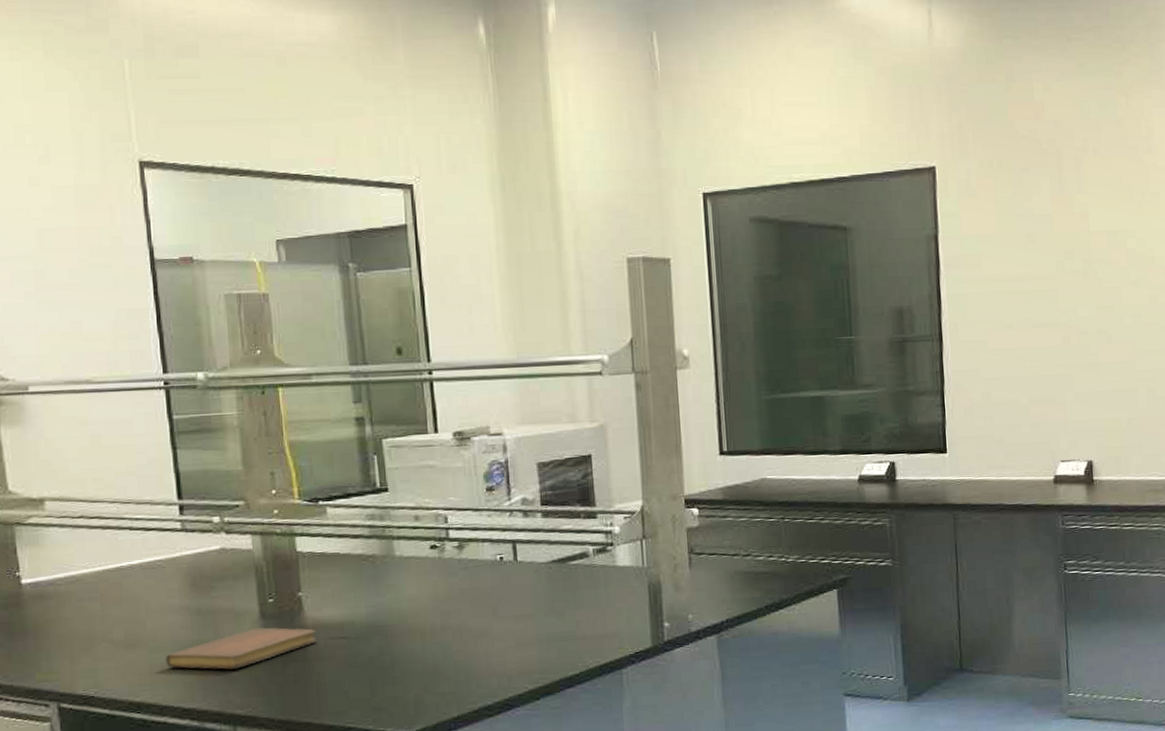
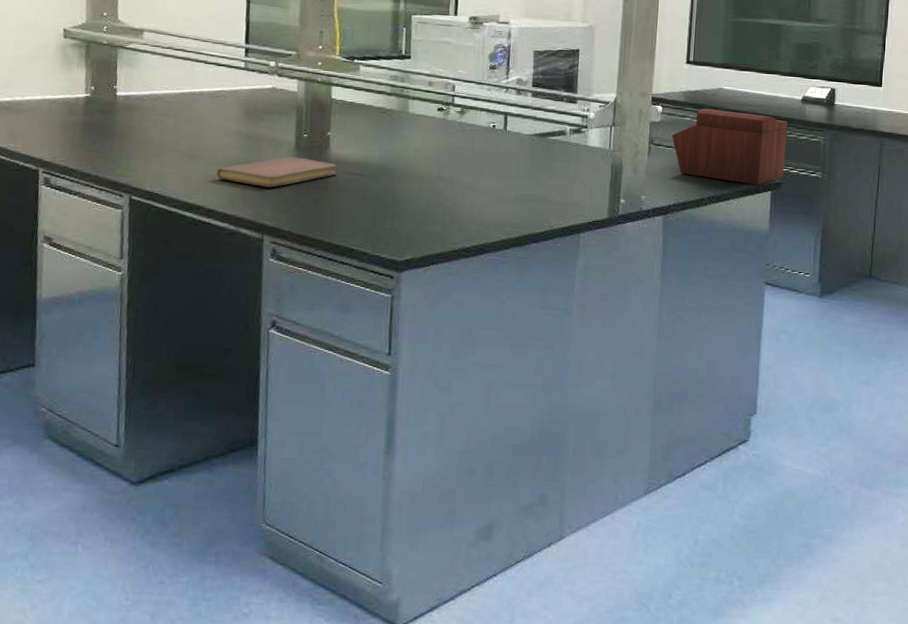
sewing box: none [713,503,849,585] -> present [671,108,788,185]

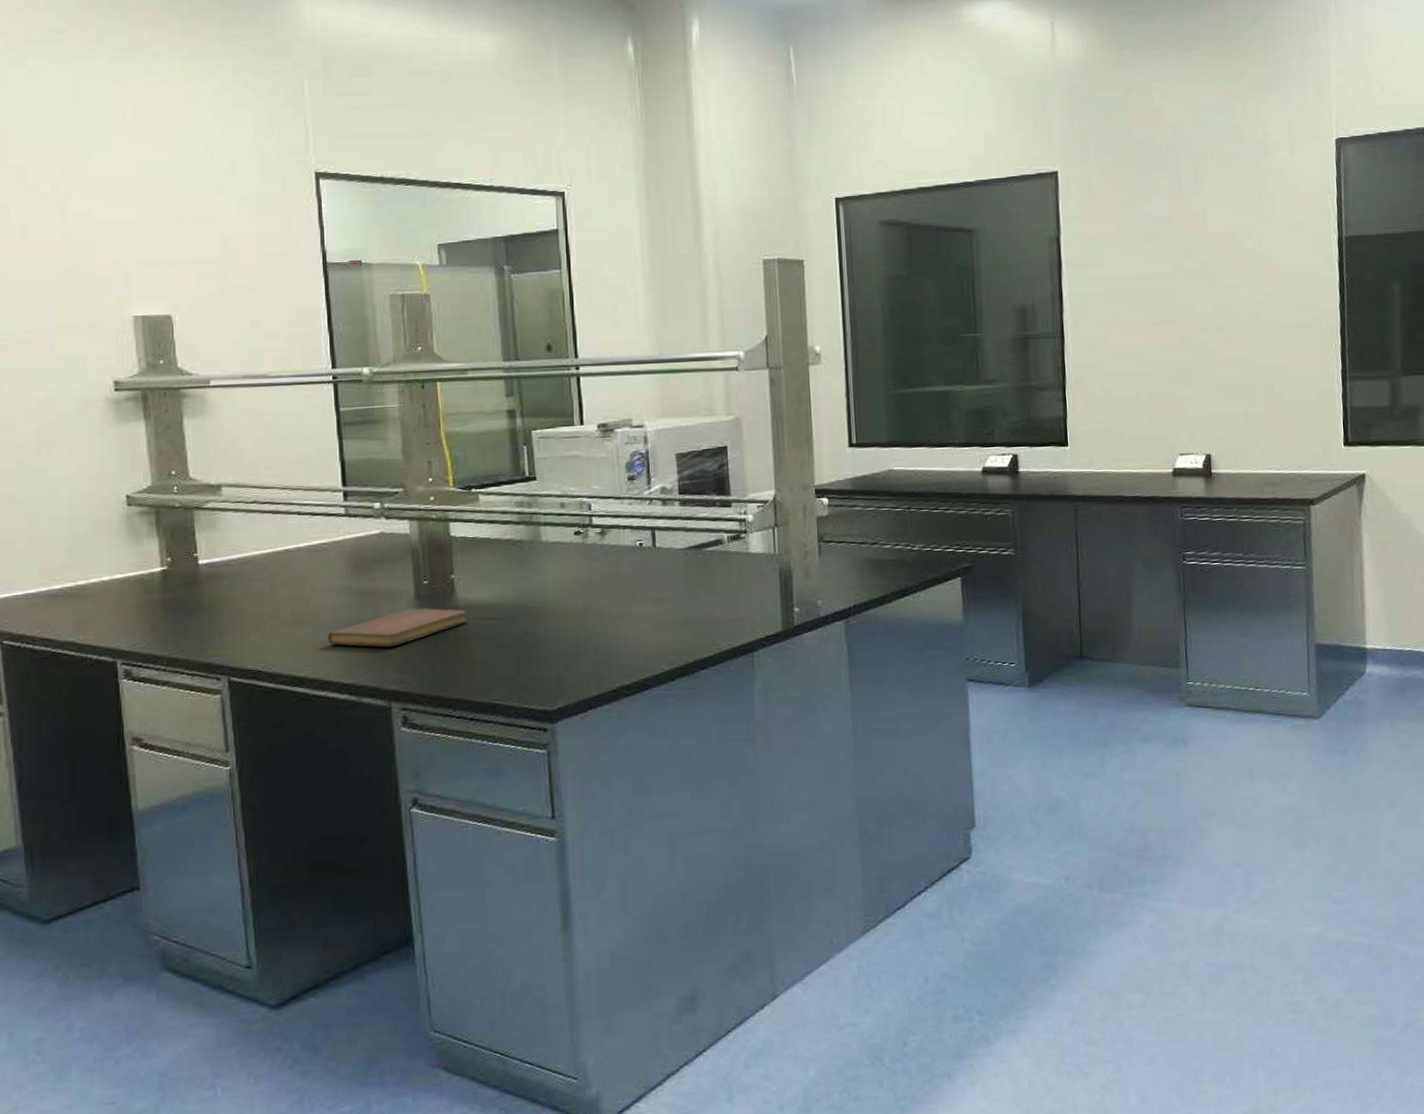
sewing box: present [671,108,788,185] -> none [842,493,973,573]

